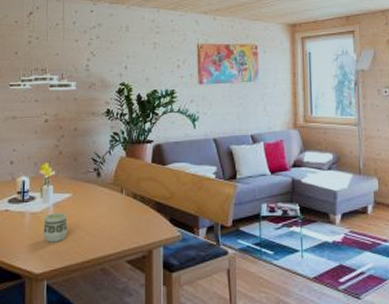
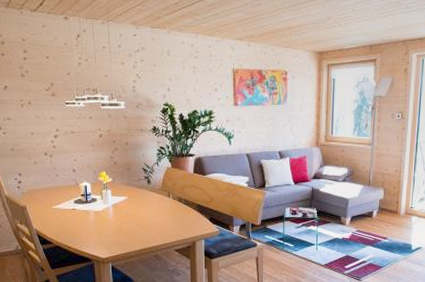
cup: present [43,213,69,243] -> none [105,212,126,235]

